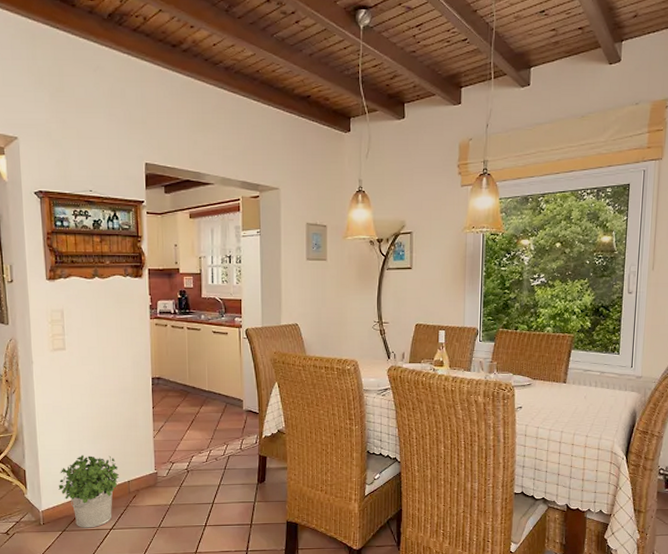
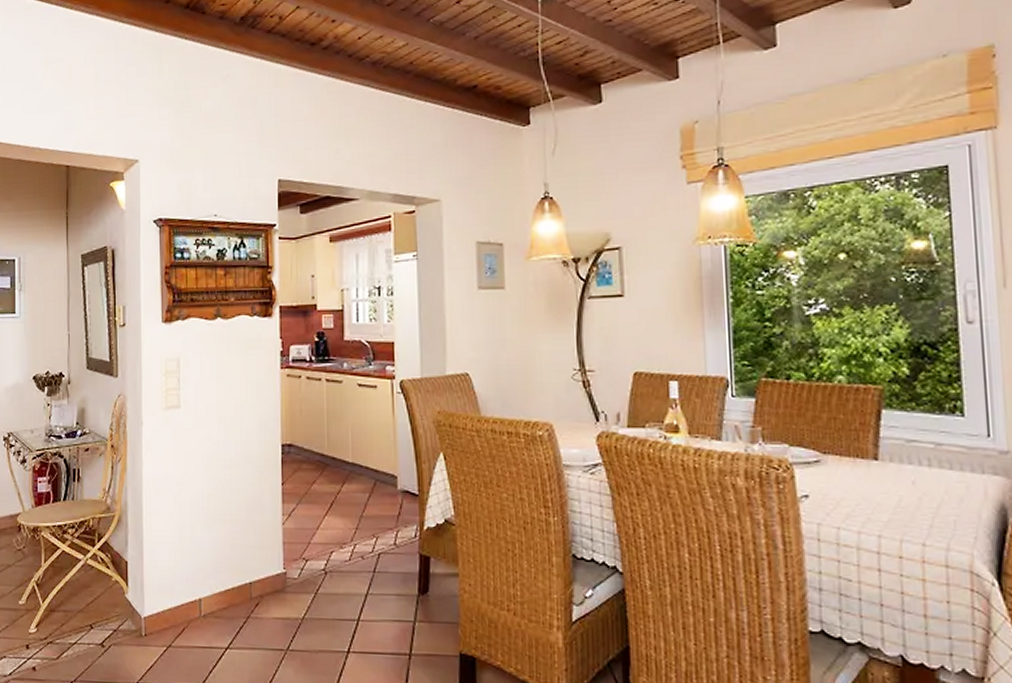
potted plant: present [58,455,119,528] -> none [165,544,238,645]

